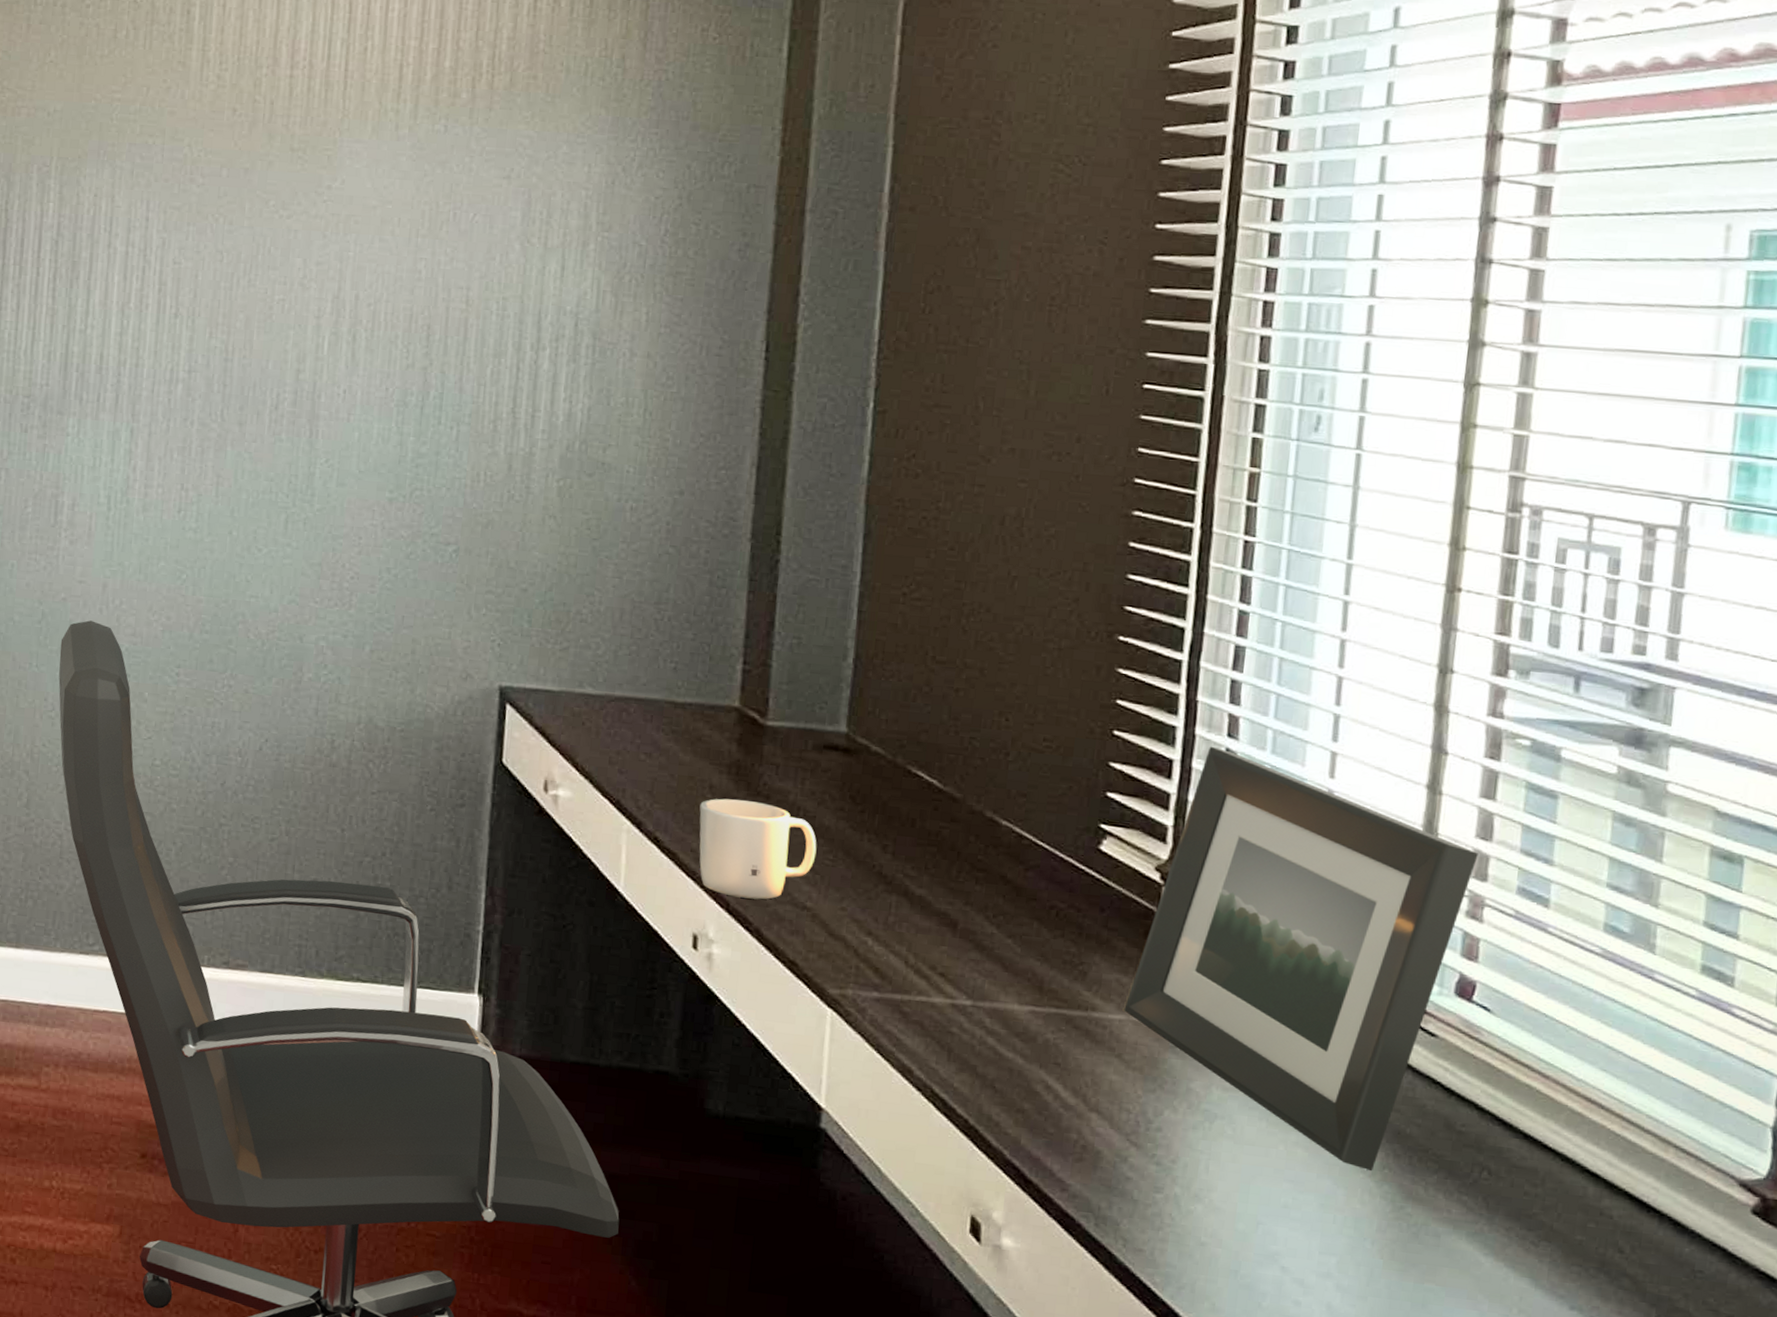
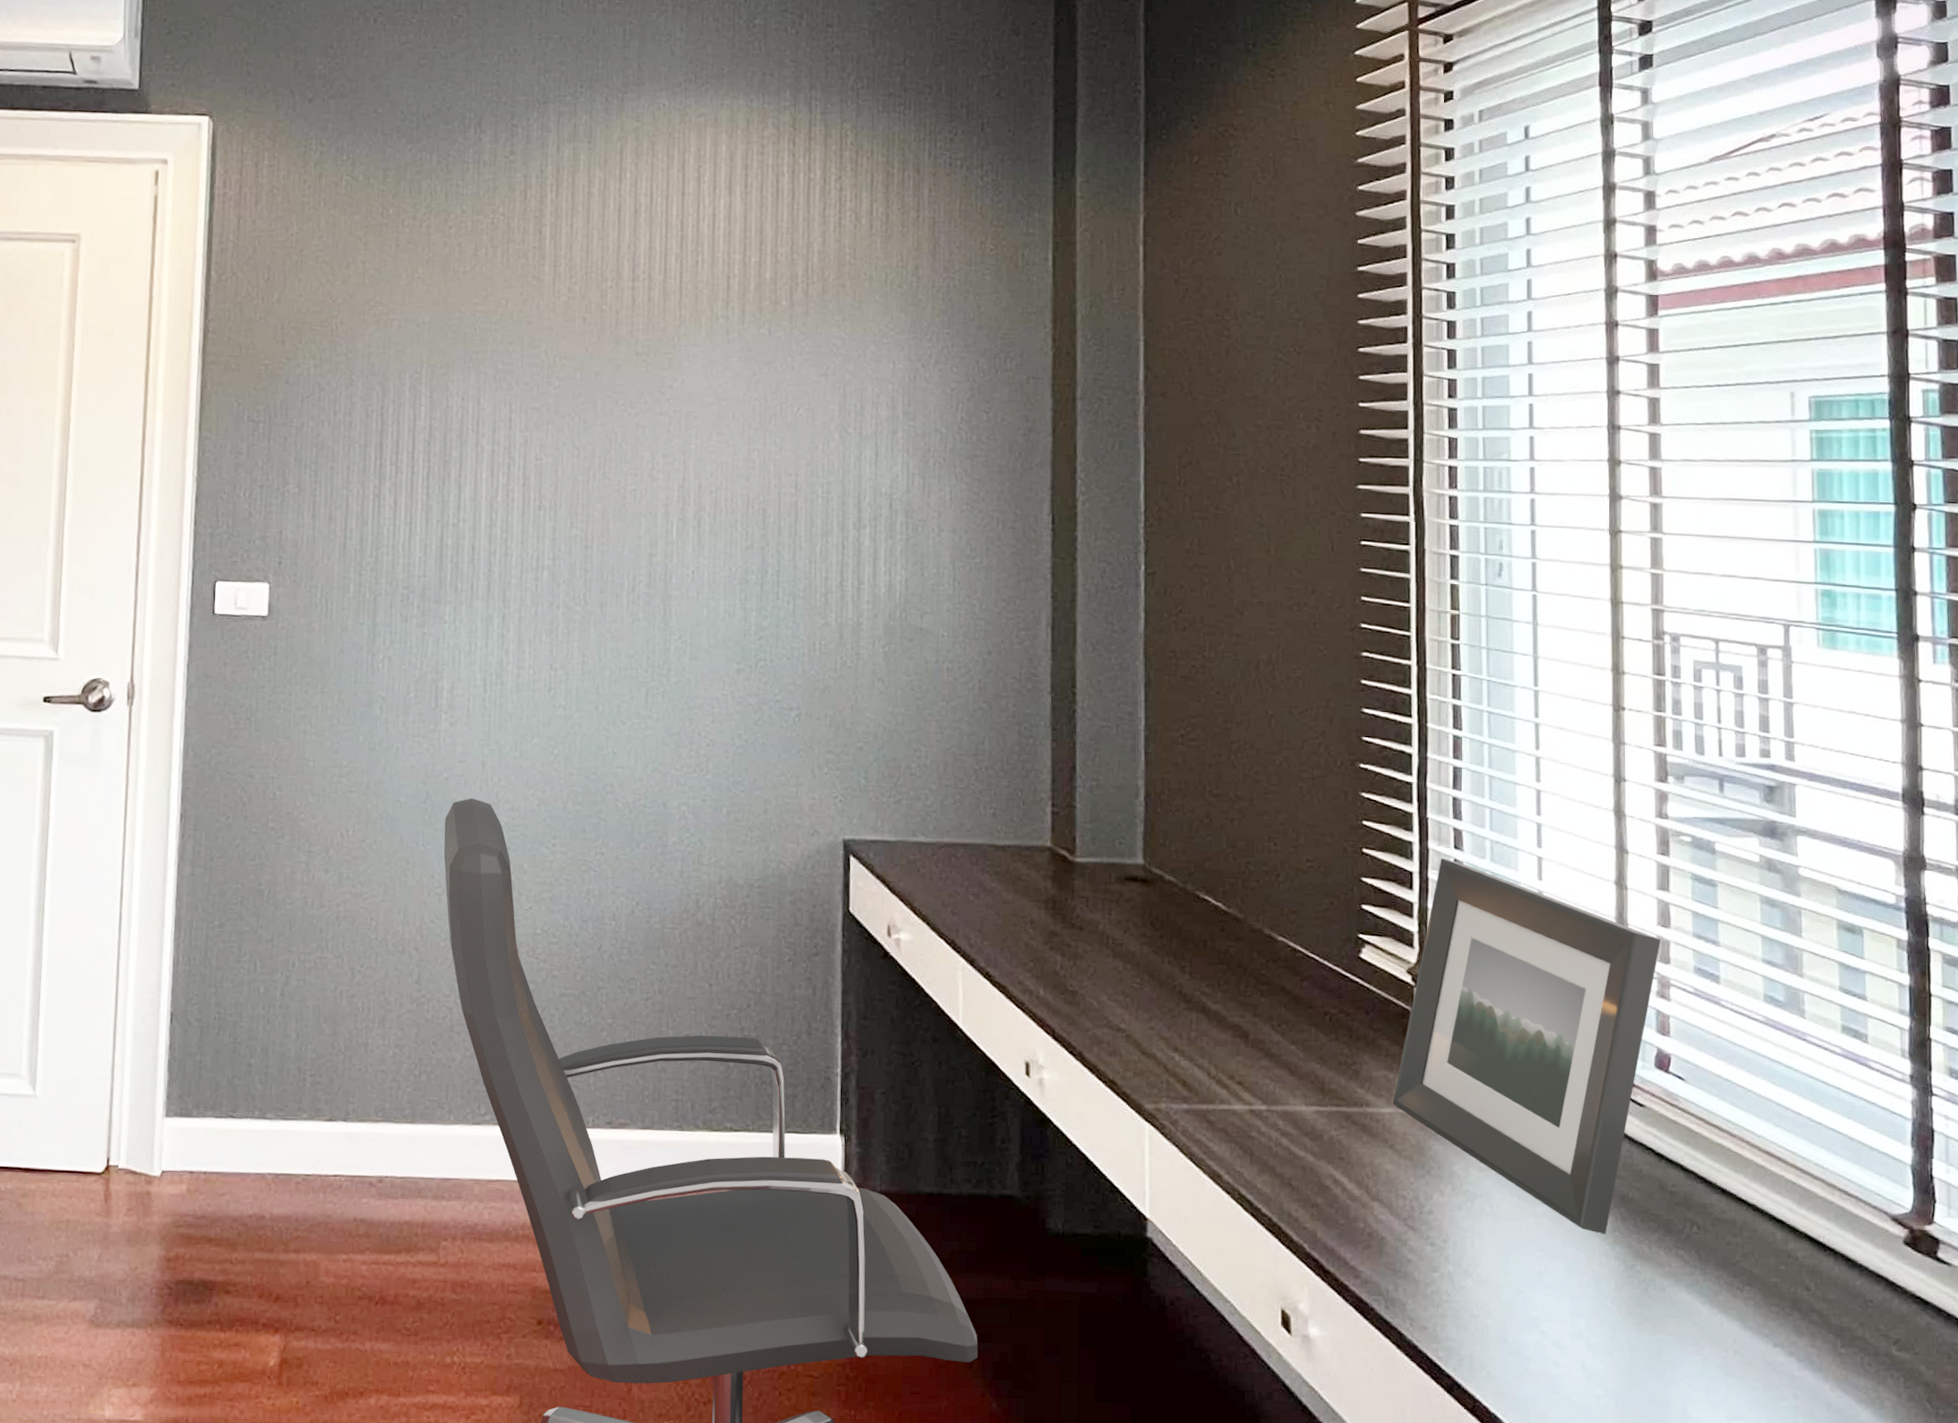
mug: present [699,798,817,900] -> none [1023,931,1126,1025]

